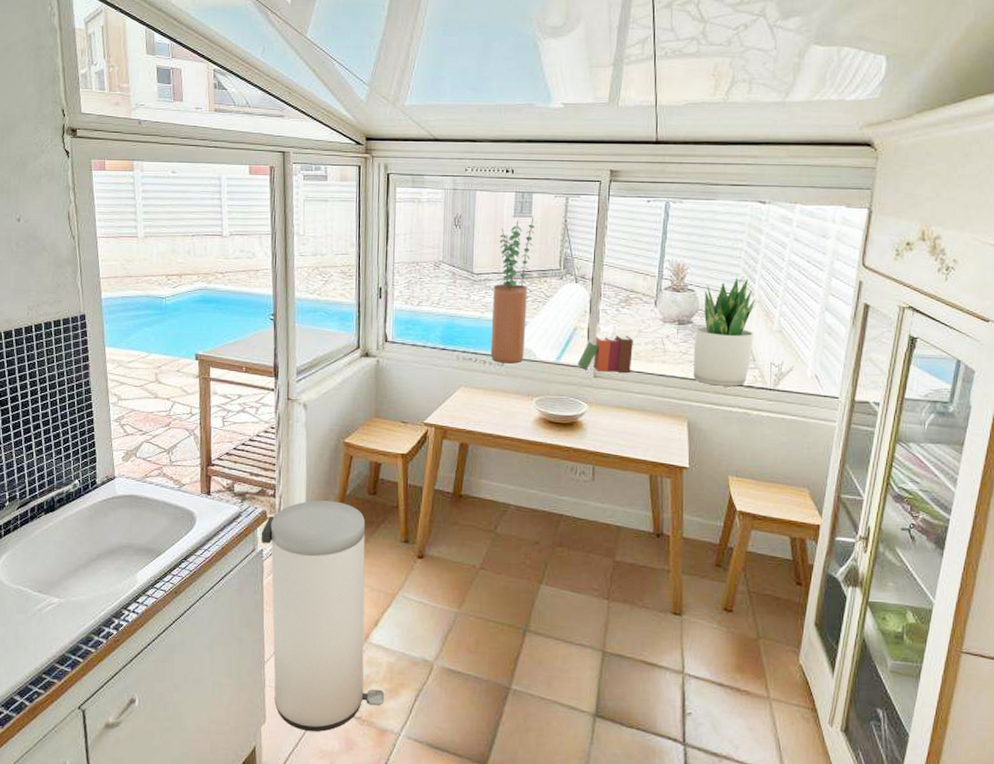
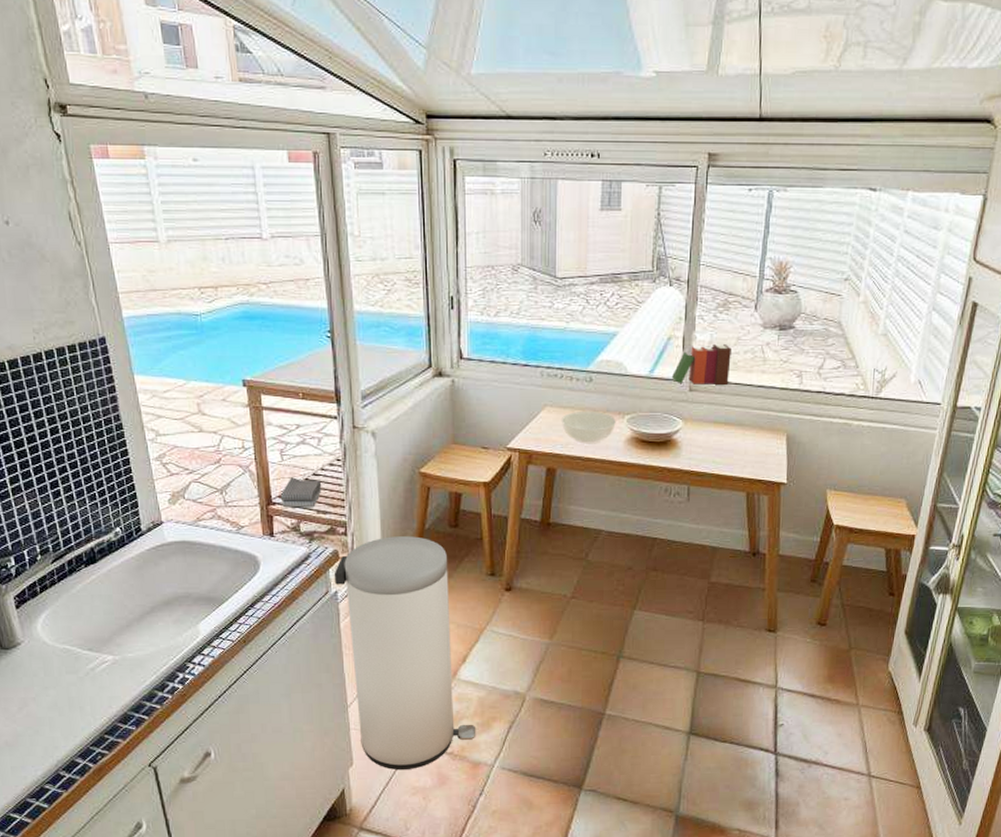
towel: none [219,442,257,470] -> present [280,477,322,508]
bowl: none [475,391,525,423] -> present [562,410,616,444]
vase: present [490,218,535,364] -> none [577,211,624,379]
planter: present [693,278,757,386] -> none [794,276,862,395]

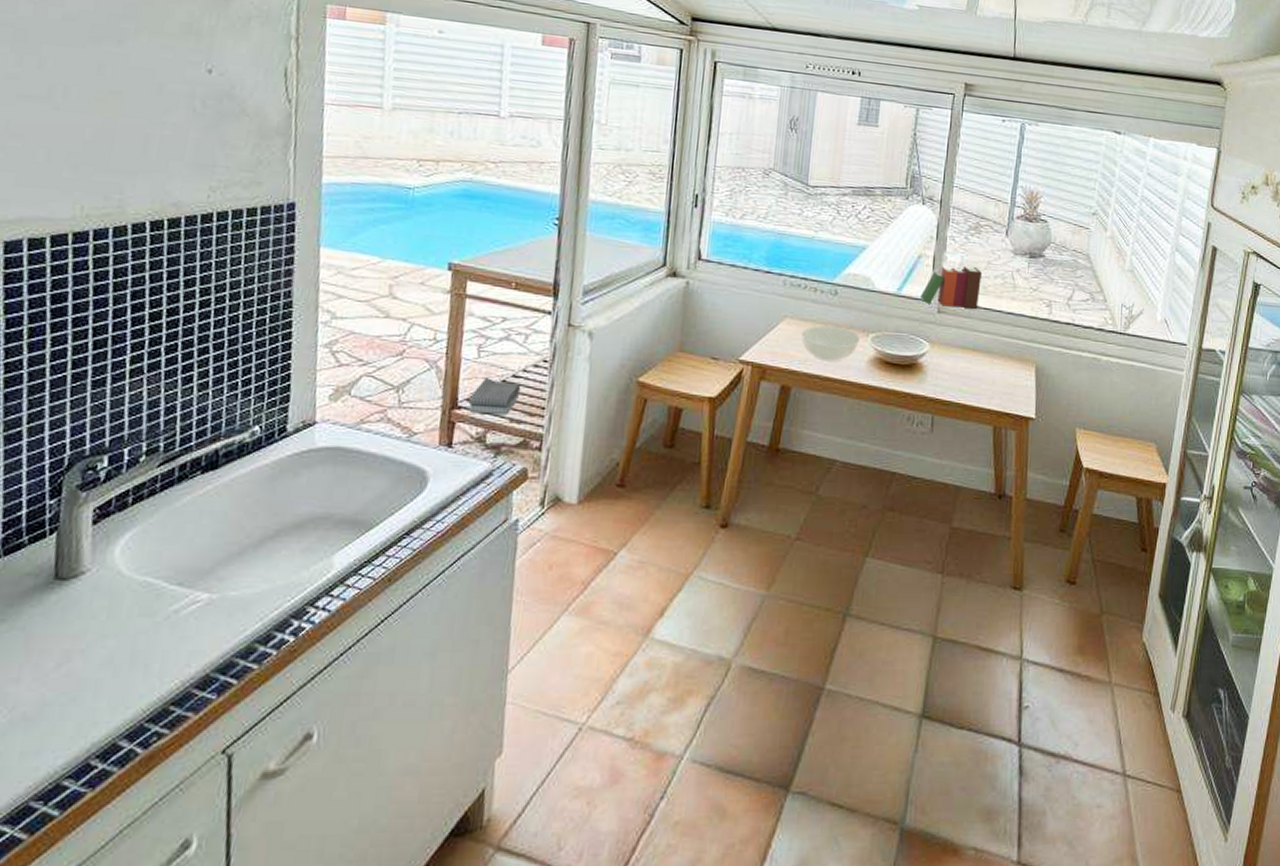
pedal bin: present [334,536,476,769] -> none [516,455,667,761]

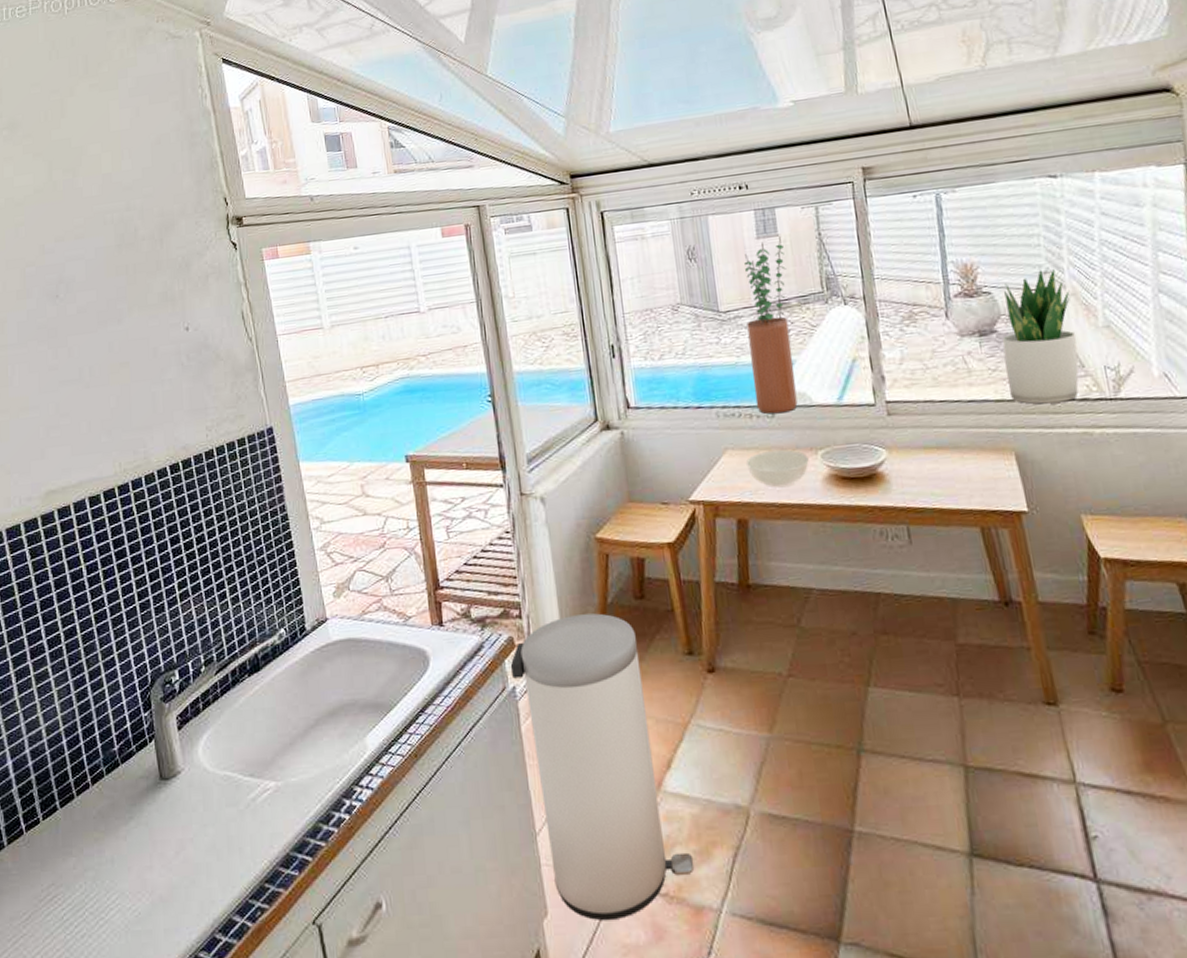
towel: present [468,377,522,415] -> none [448,556,492,591]
pedal bin: none [516,455,667,761] -> present [510,613,694,920]
vase: none [822,128,881,293] -> present [745,236,798,414]
books: present [919,266,982,309] -> none [863,359,932,408]
planter: none [1043,211,1109,329] -> present [1002,268,1079,405]

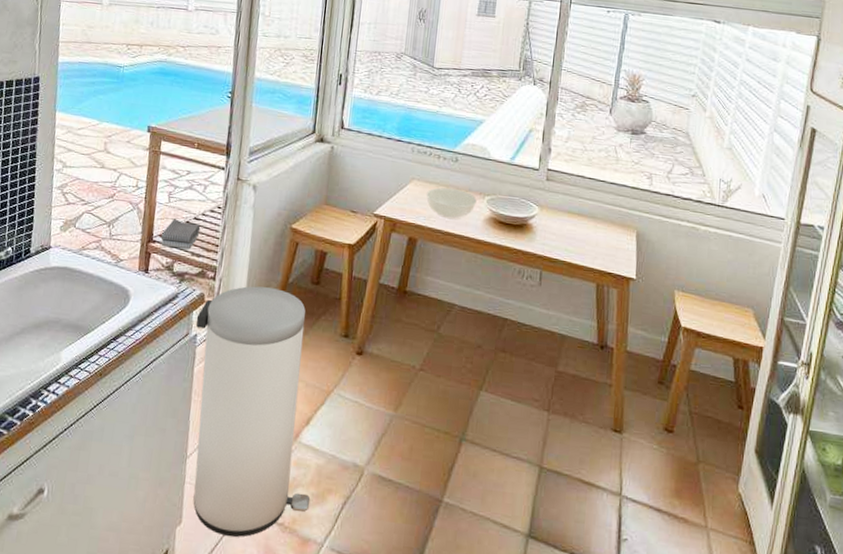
towel: none [448,556,492,591] -> present [160,218,201,250]
vase: present [745,236,798,414] -> none [445,18,498,161]
planter: present [1002,268,1079,405] -> none [644,93,709,200]

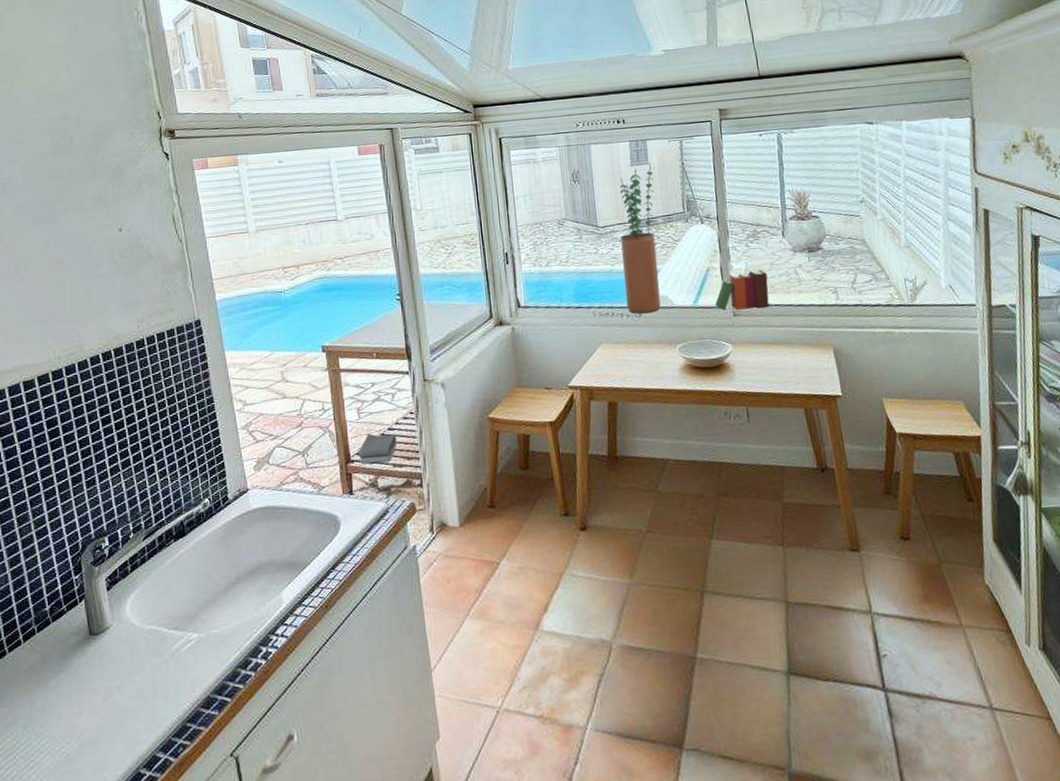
pedal bin: present [193,286,311,537] -> none [411,482,565,741]
bowl: present [426,187,477,220] -> none [617,343,669,376]
vase: none [445,18,498,161] -> present [620,164,661,314]
books: none [530,140,587,178] -> present [714,270,770,310]

